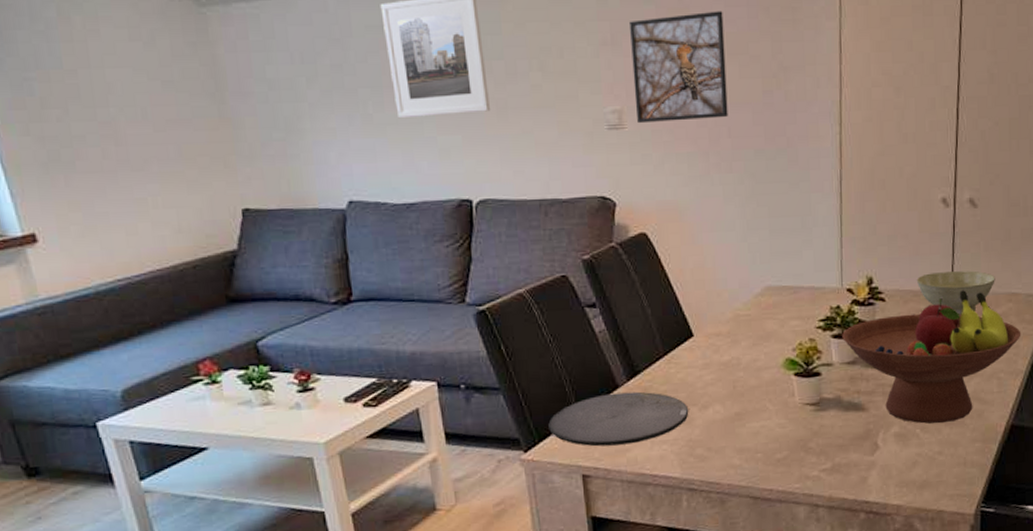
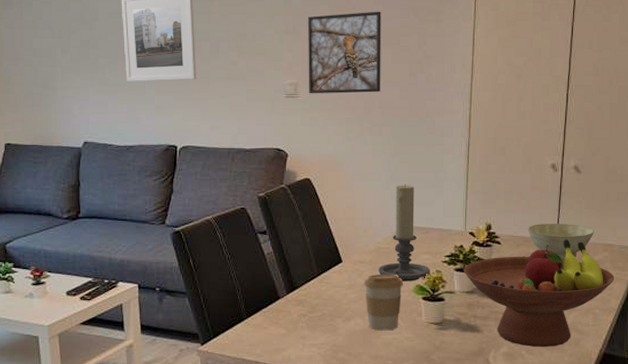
plate: present [548,391,689,447] -> none [222,303,335,345]
coffee cup: none [722,346,771,418] -> present [364,274,404,331]
candle holder: none [739,233,802,355] -> present [379,184,431,281]

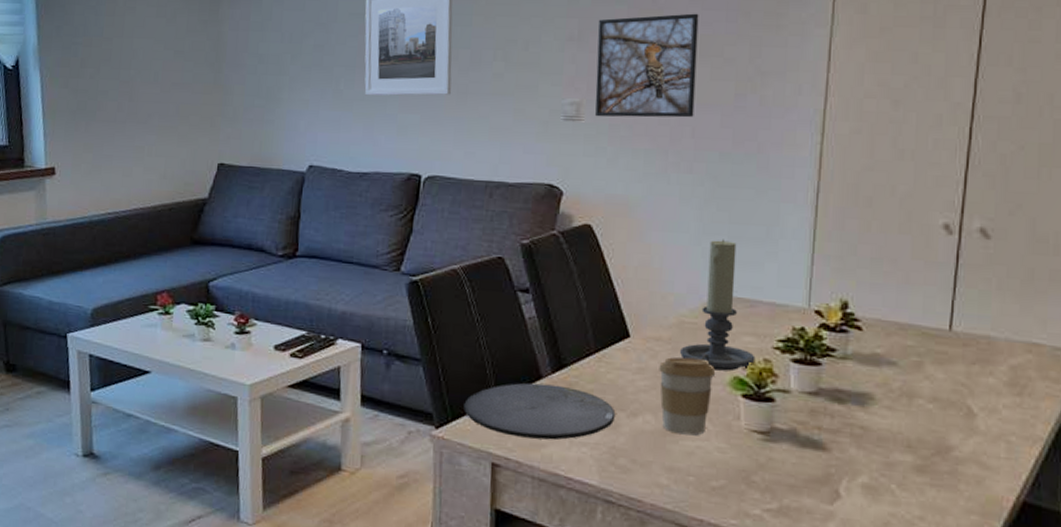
plate: none [222,303,335,345] -> present [464,382,616,440]
fruit bowl: present [463,239,615,348] -> none [804,331,1043,484]
bowl: present [527,224,594,260] -> none [904,306,1010,361]

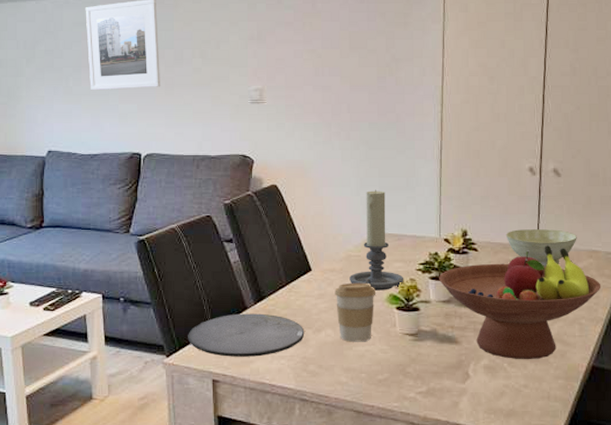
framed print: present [595,13,699,118] -> none [272,15,348,100]
fruit bowl: none [804,331,1043,484] -> present [439,246,601,360]
bowl: none [904,306,1010,361] -> present [505,229,577,268]

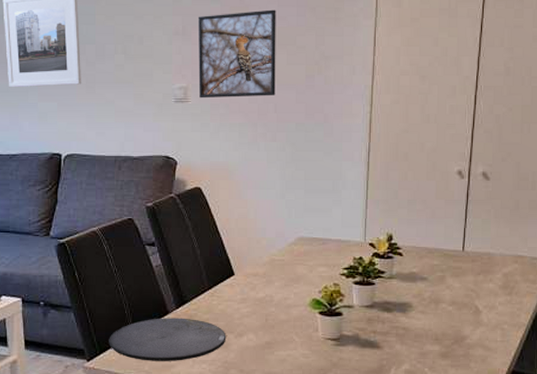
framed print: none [272,15,348,100] -> present [197,9,276,99]
coffee cup: present [335,282,376,342] -> none [257,287,299,347]
candle holder: present [349,189,404,291] -> none [273,192,328,295]
fruit bowl: present [439,246,601,360] -> none [363,250,525,365]
bowl: present [505,229,577,268] -> none [431,234,503,273]

